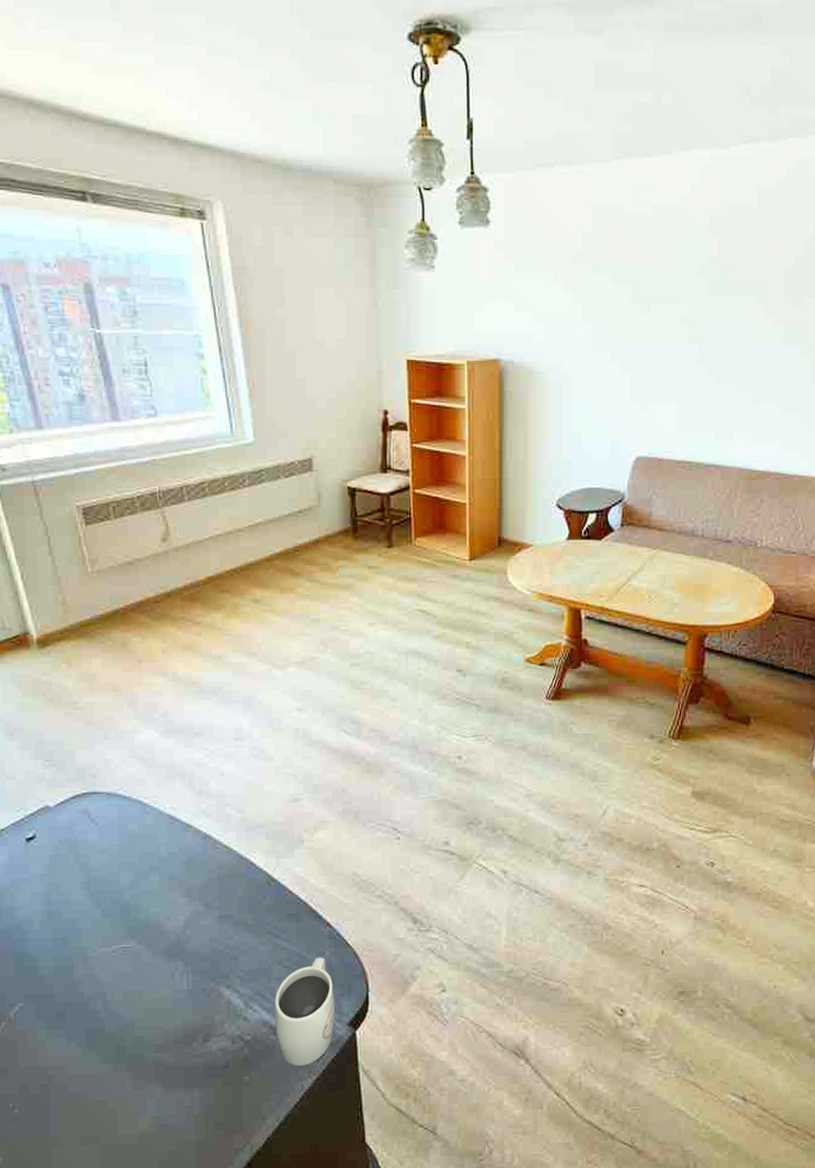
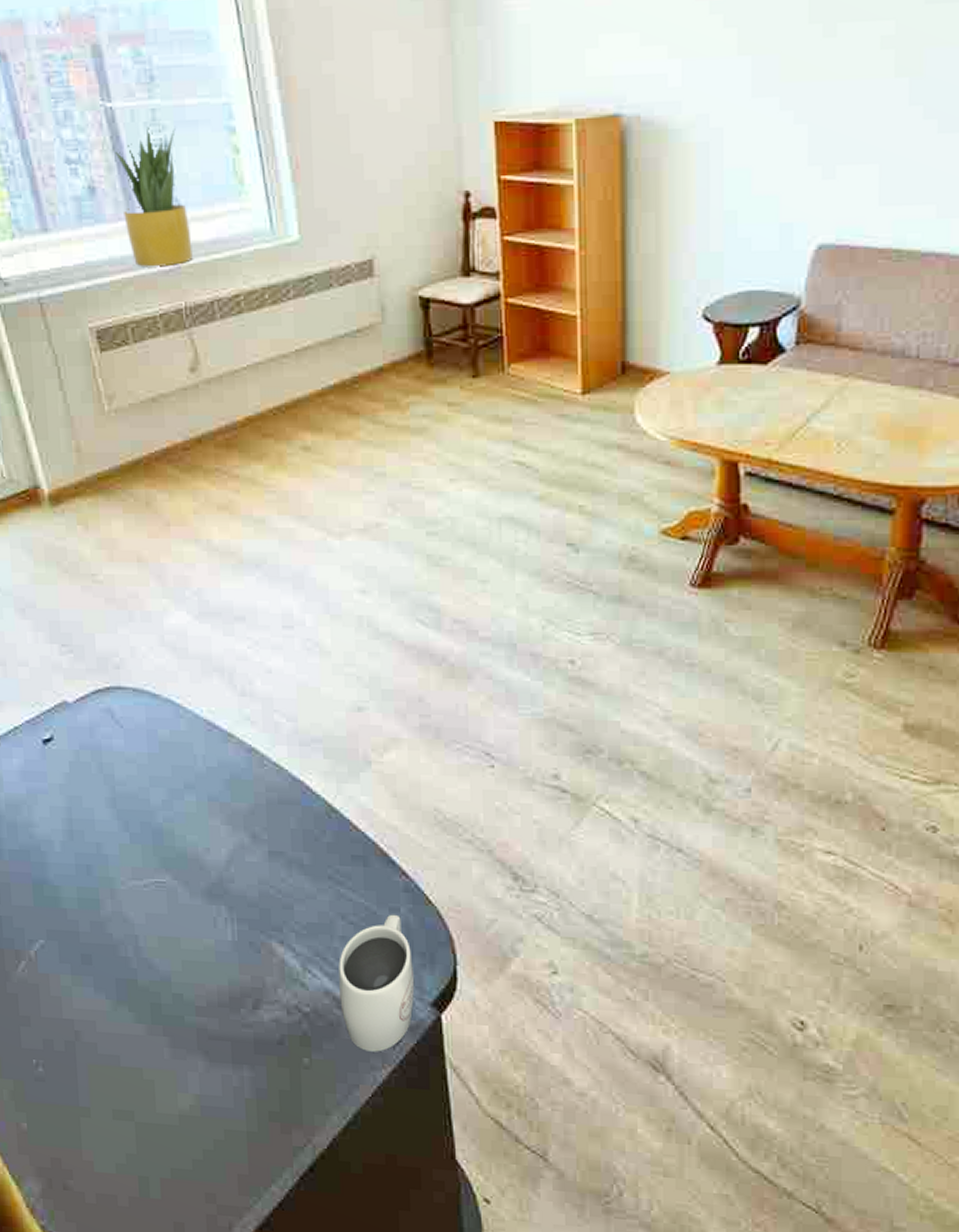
planter: none [100,346,166,459] -> present [113,121,193,268]

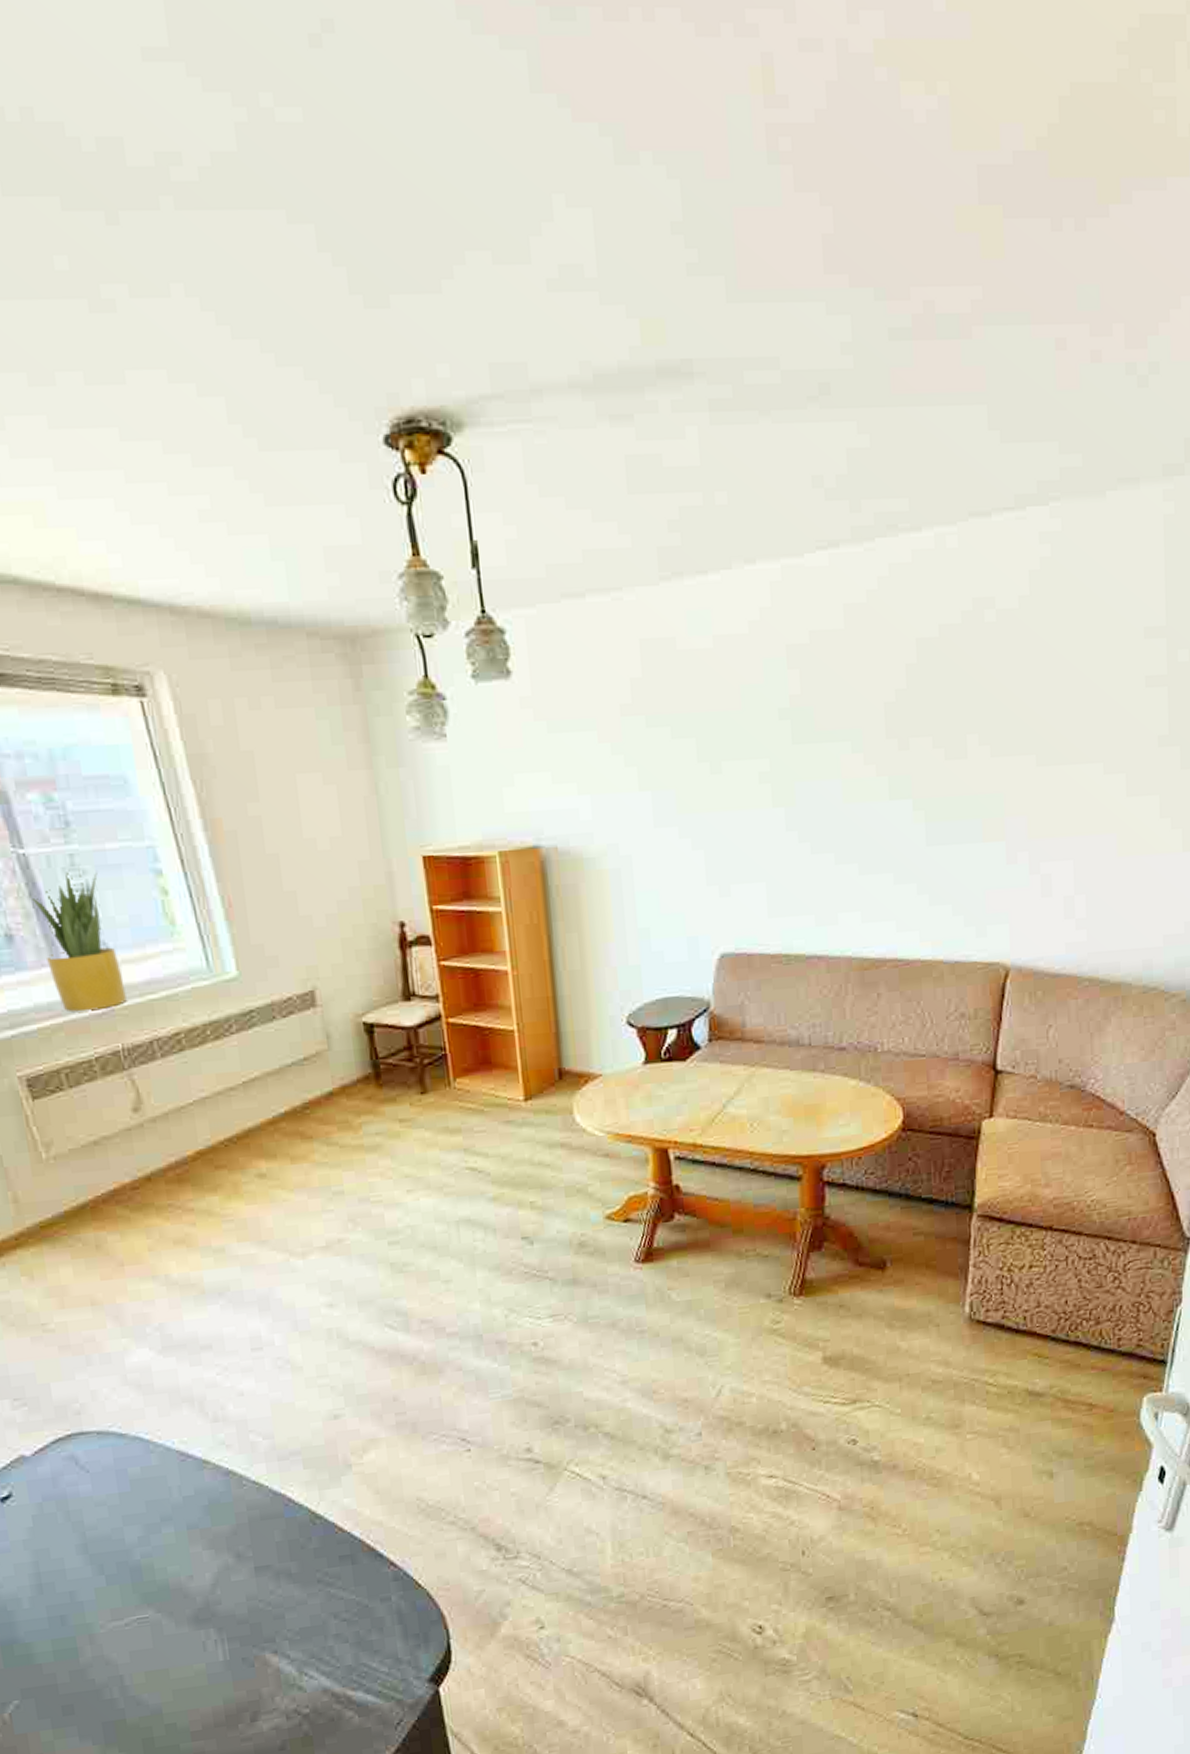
mug: present [339,914,415,1052] -> none [334,1603,412,1738]

